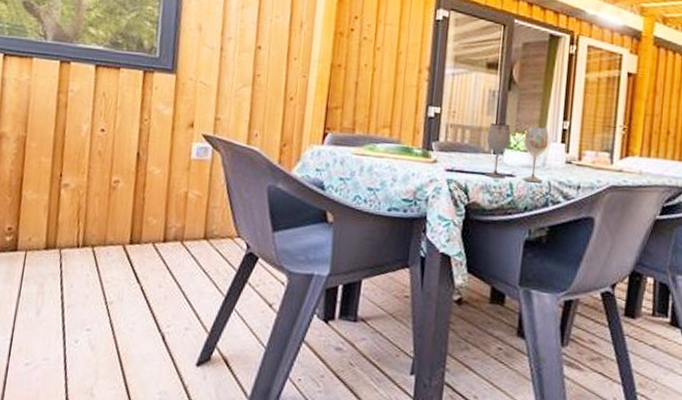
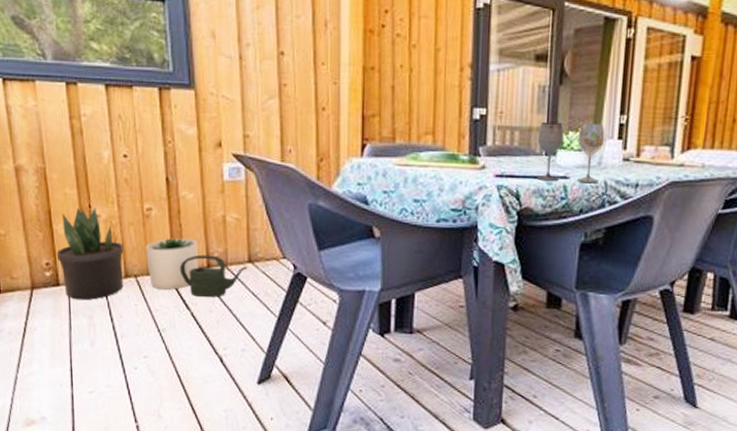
planter: none [20,176,86,267] -> present [56,208,124,300]
planter: none [105,210,158,262] -> present [146,238,199,290]
watering can: none [136,228,203,272] -> present [179,254,248,297]

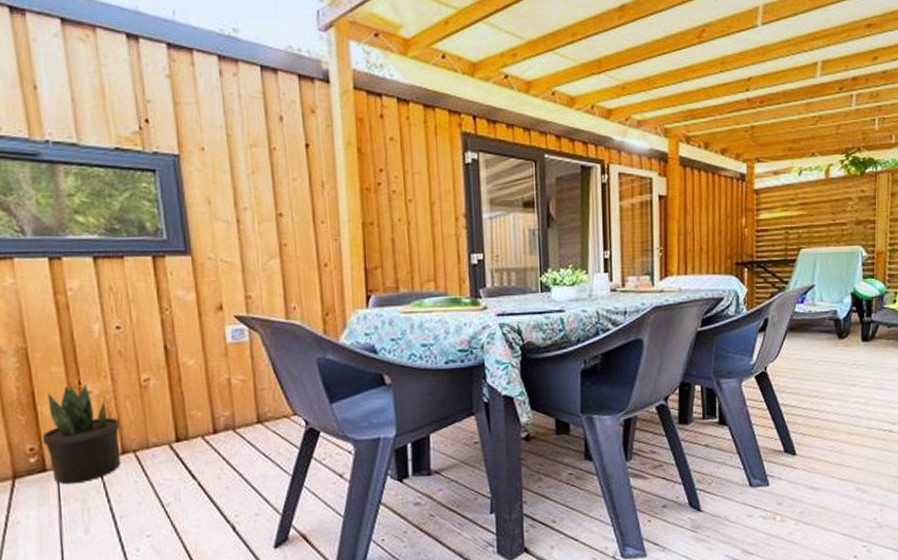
planter: present [146,238,199,290] -> none [145,405,205,462]
watering can: present [179,254,248,297] -> none [183,420,257,465]
wineglass: present [536,121,605,183] -> none [532,260,593,316]

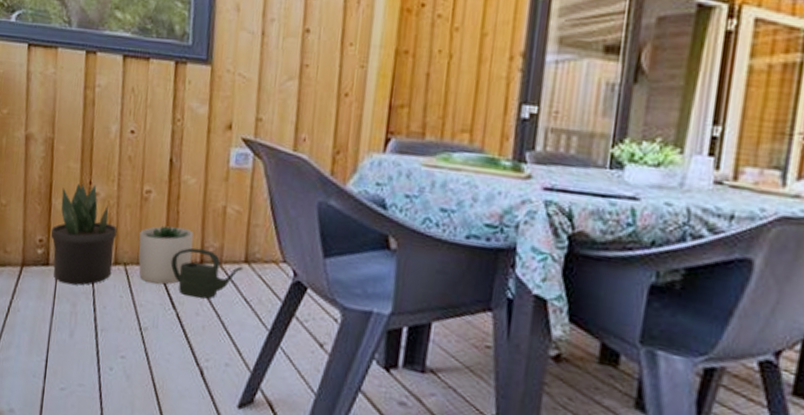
planter: none [145,405,205,462] -> present [138,225,194,285]
watering can: none [183,420,257,465] -> present [170,247,244,299]

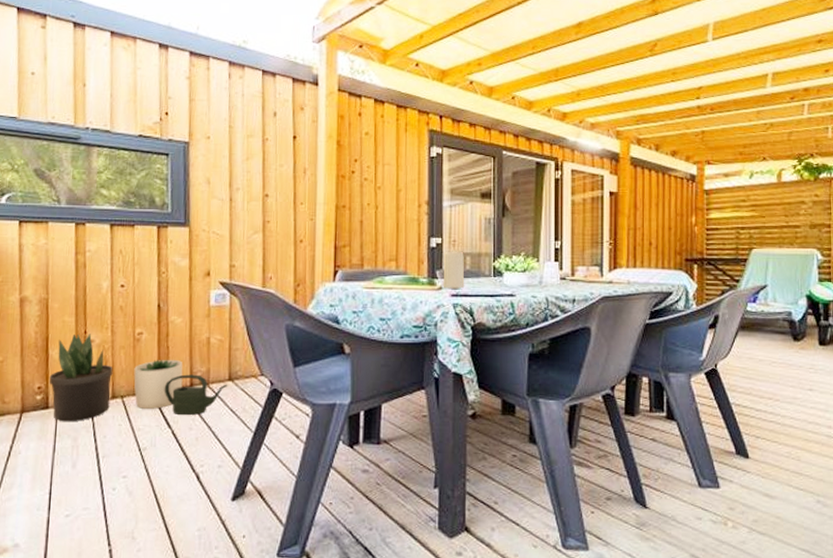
candle: none [533,126,569,181] -> present [443,251,465,289]

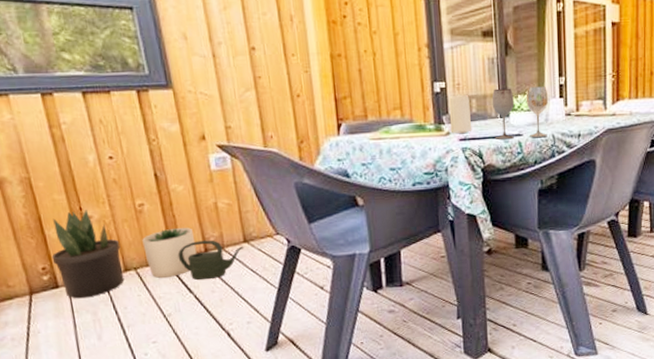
wineglass: none [486,248,544,300] -> present [491,86,549,140]

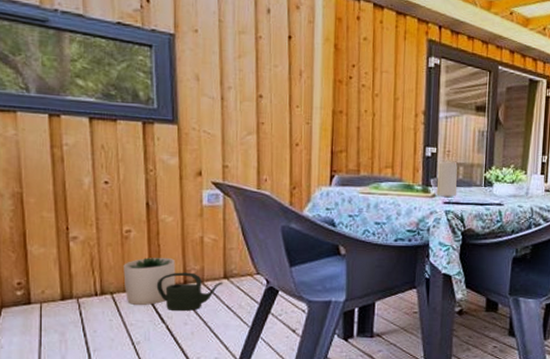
planter: present [51,210,125,299] -> none [29,230,101,318]
wineglass: present [491,86,549,140] -> none [477,159,531,209]

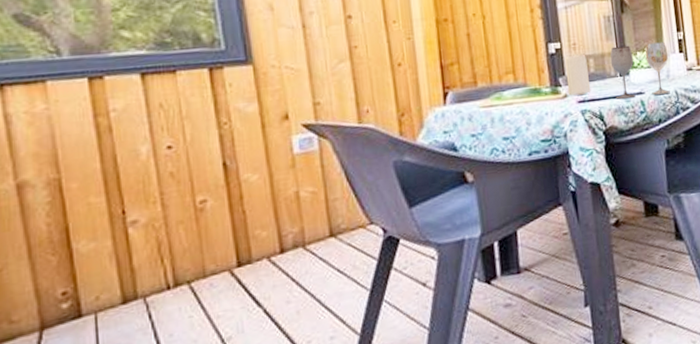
planter: present [123,257,176,305] -> none [201,224,270,292]
watering can: present [156,272,223,311] -> none [245,237,330,289]
wineglass: none [477,159,531,209] -> present [610,42,670,100]

